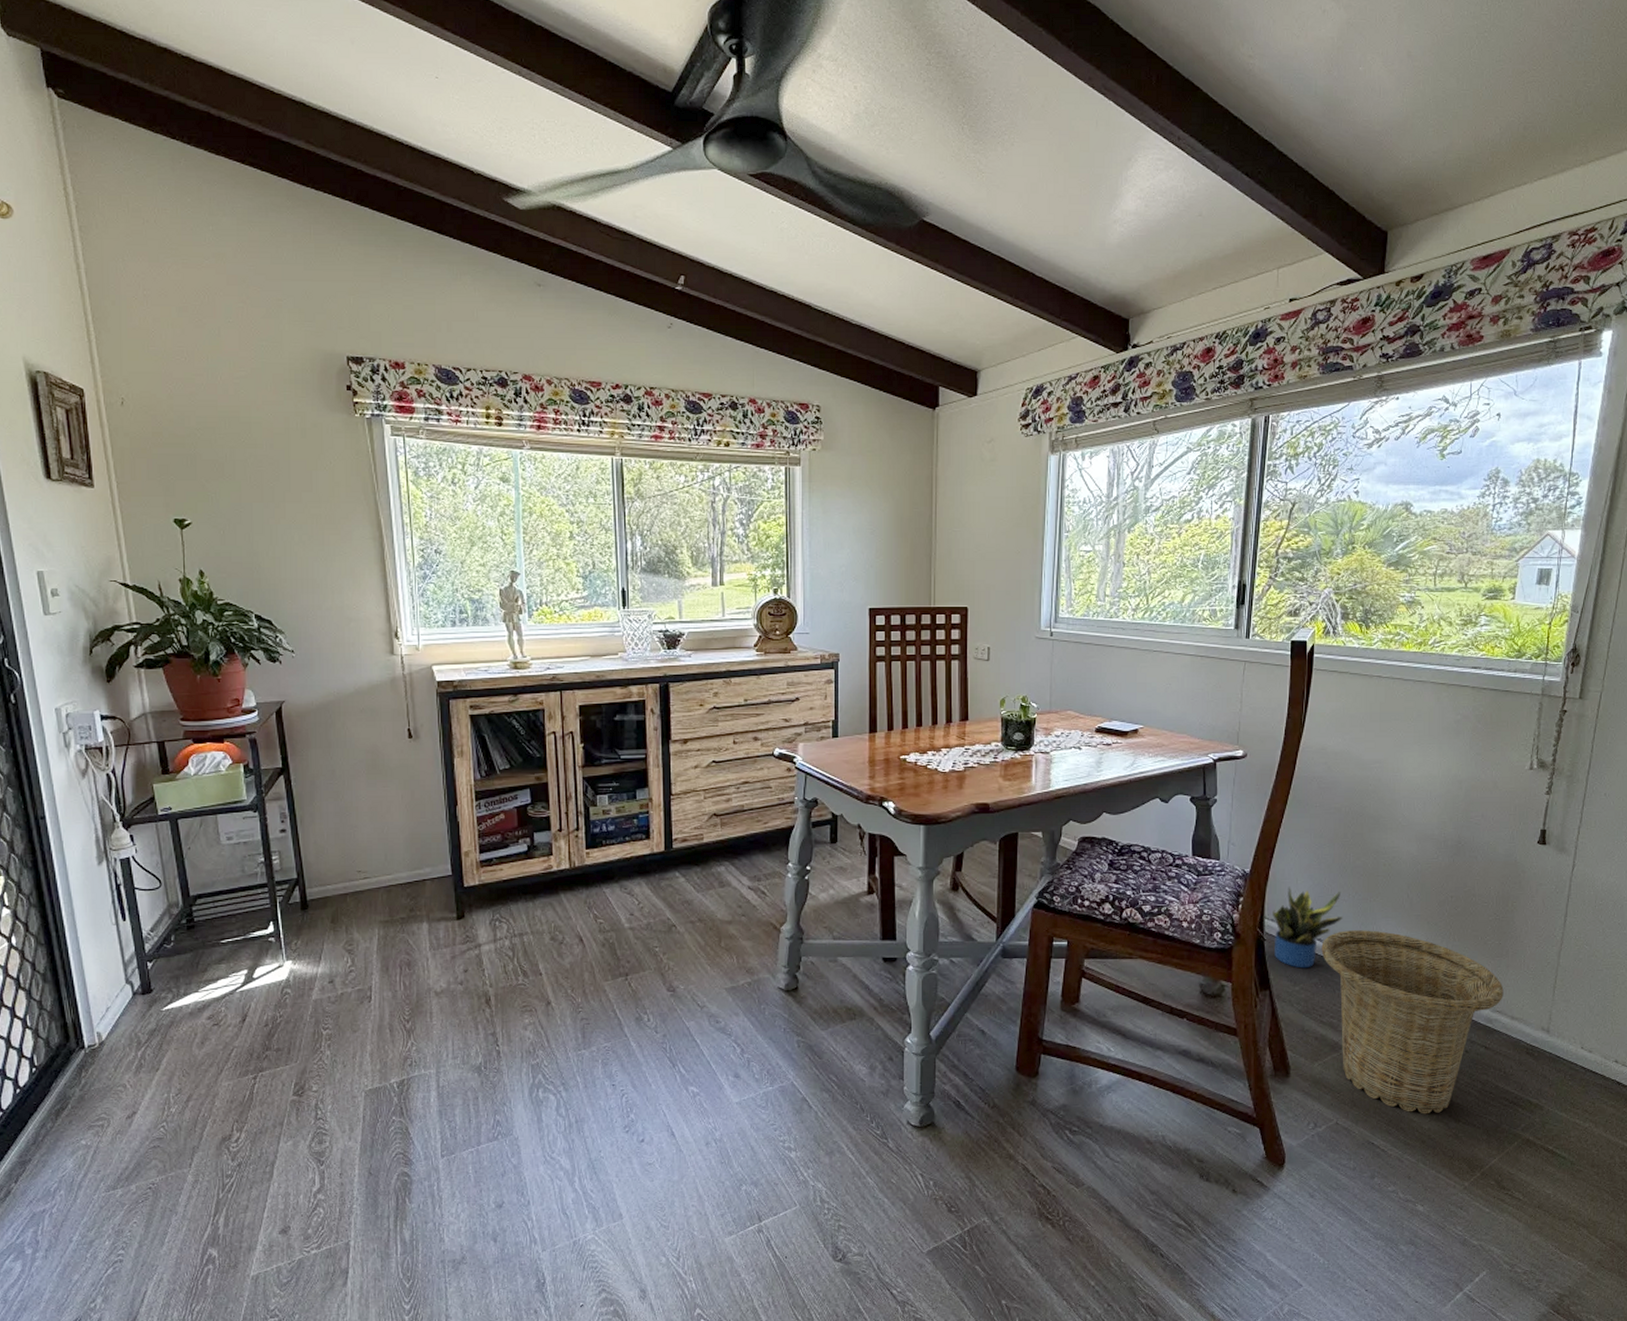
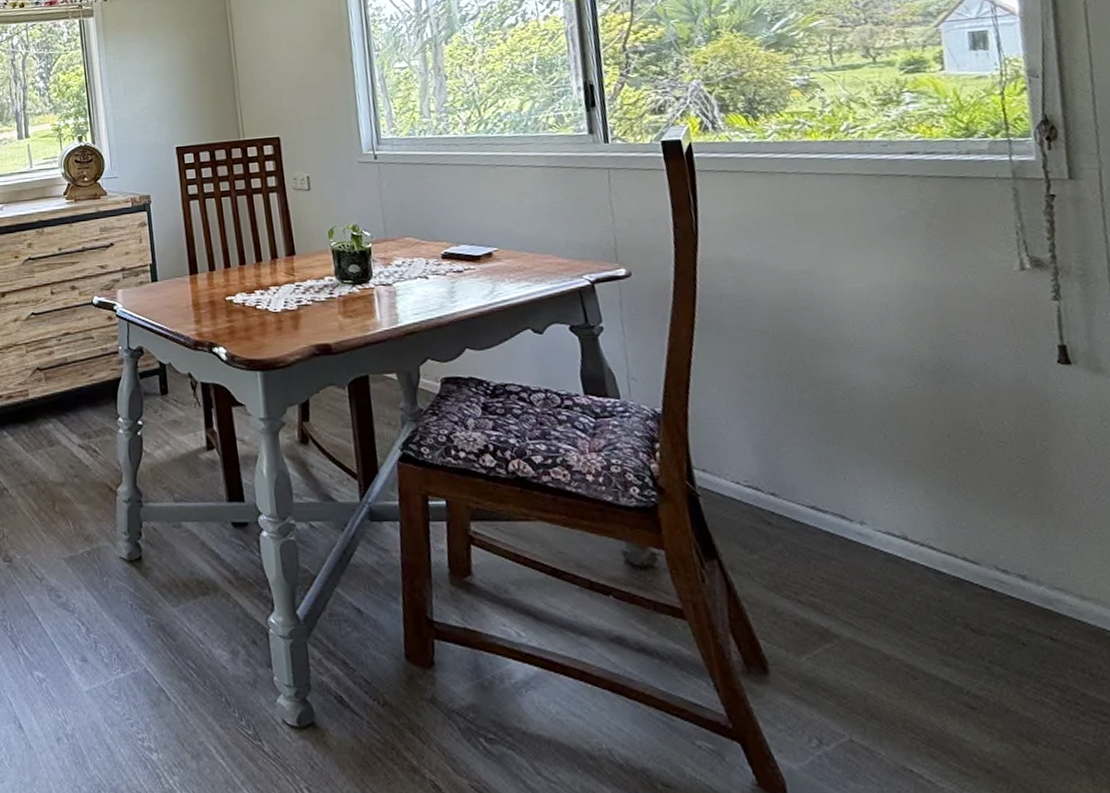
potted plant: present [1273,886,1343,969] -> none [702,428,799,532]
basket: present [1321,930,1504,1114] -> none [777,481,1061,732]

